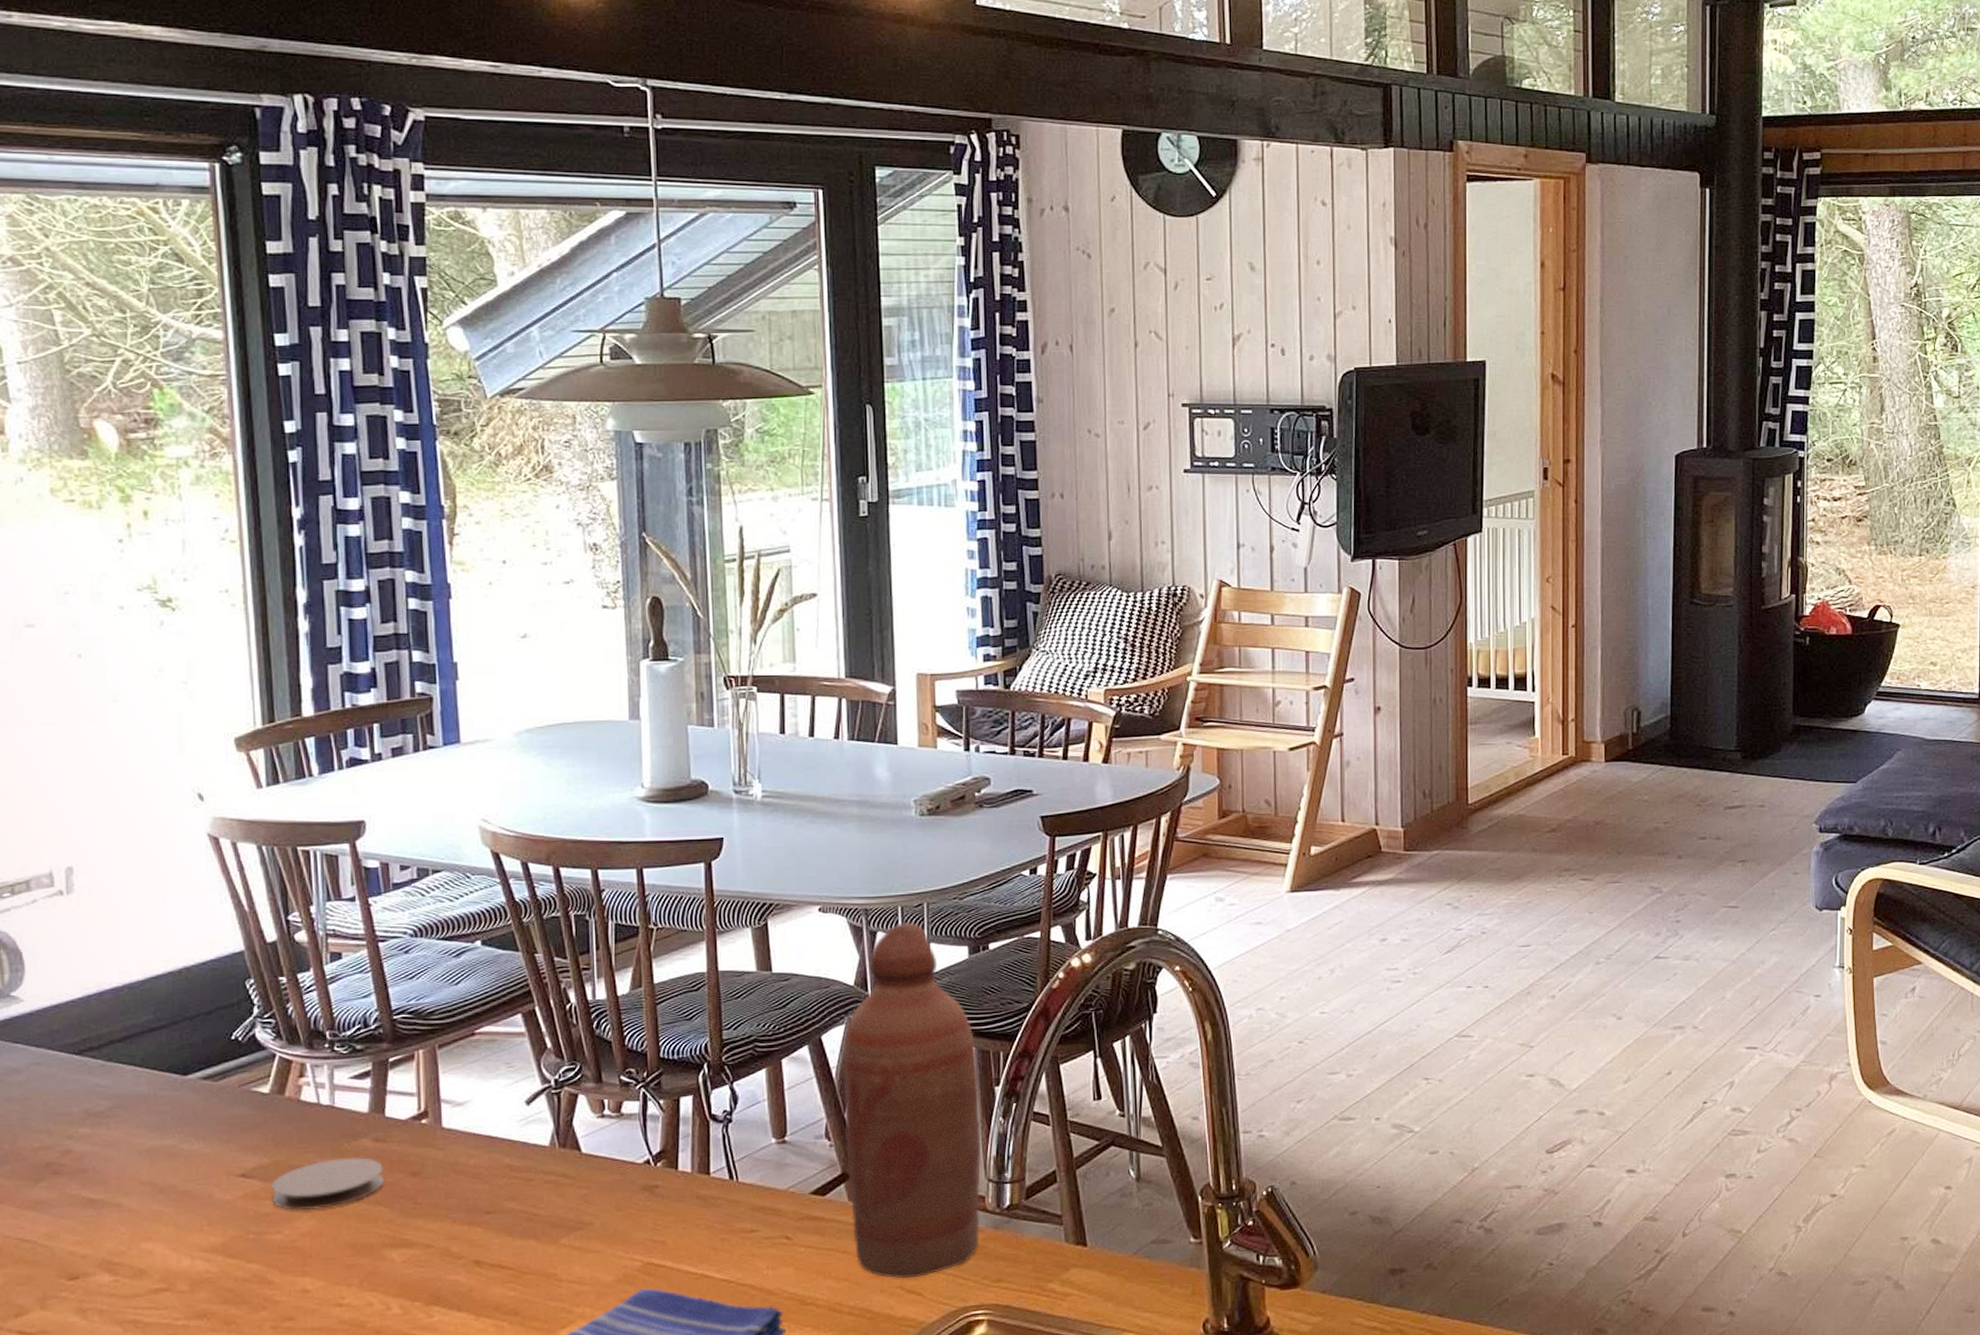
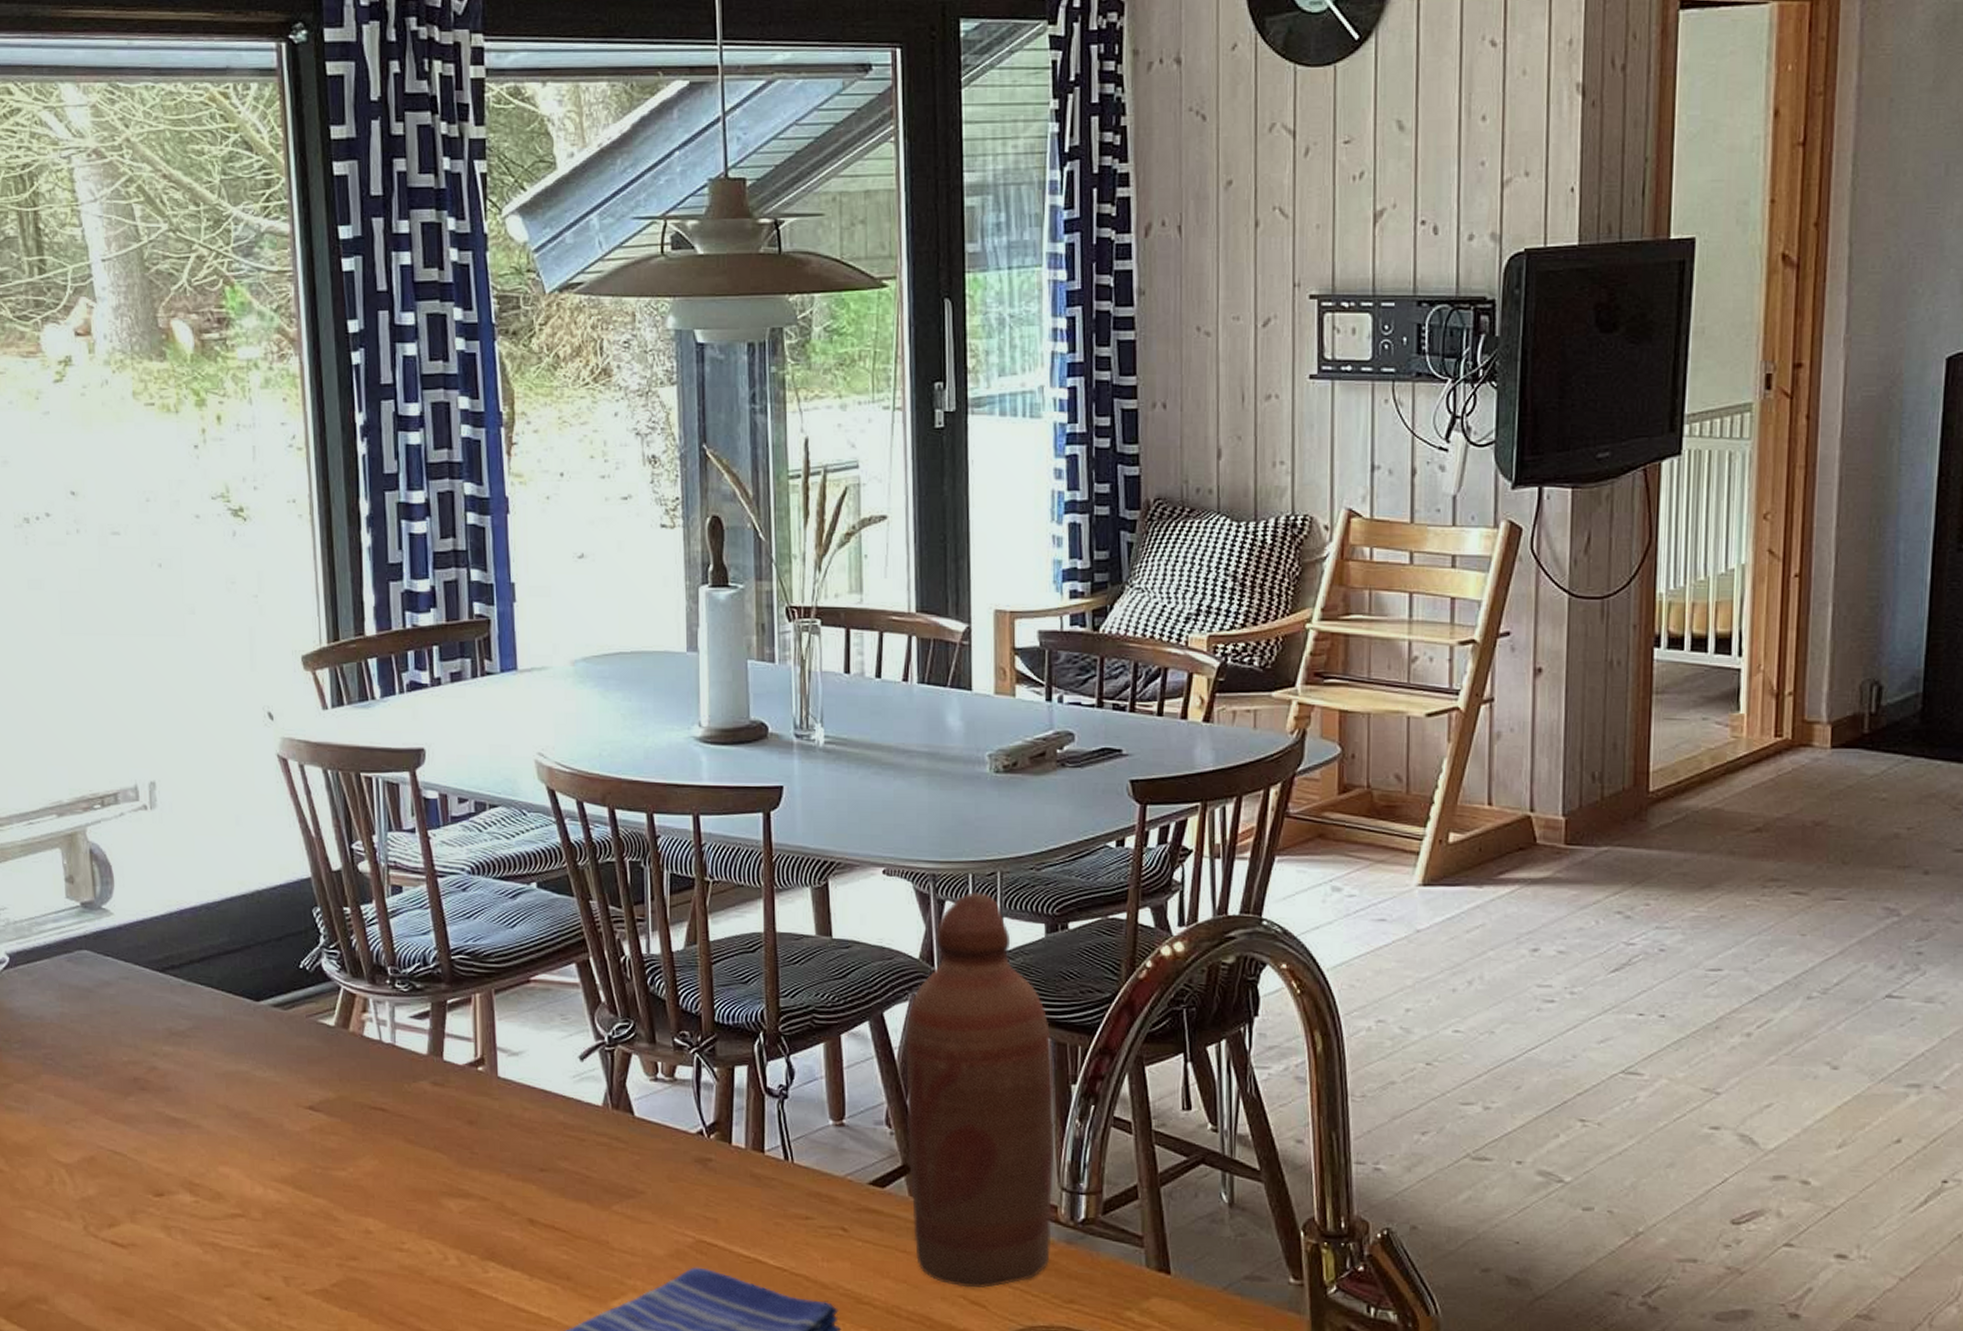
coaster: present [270,1157,384,1211] -> none [335,1098,442,1150]

